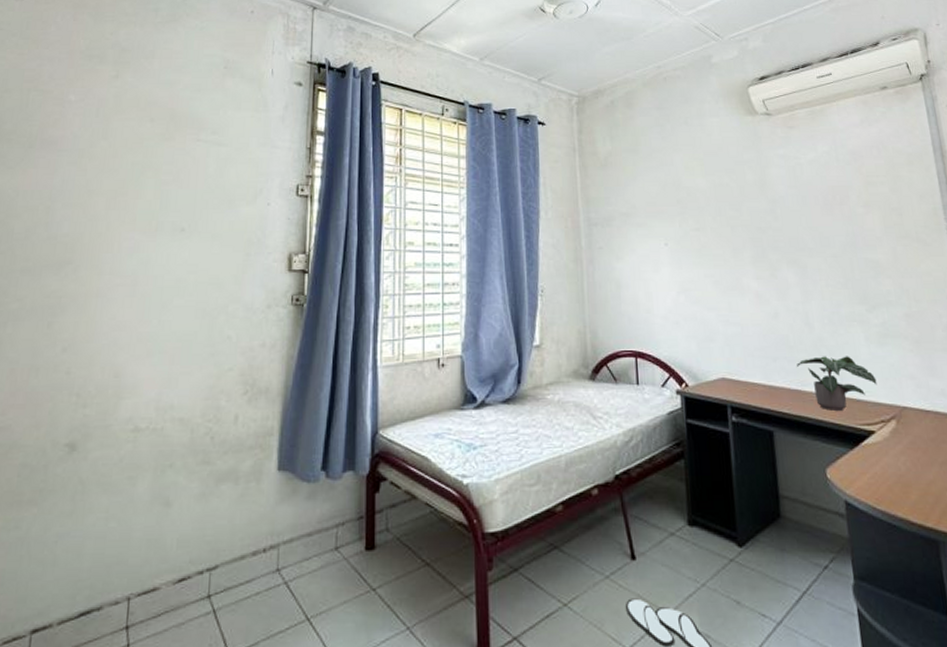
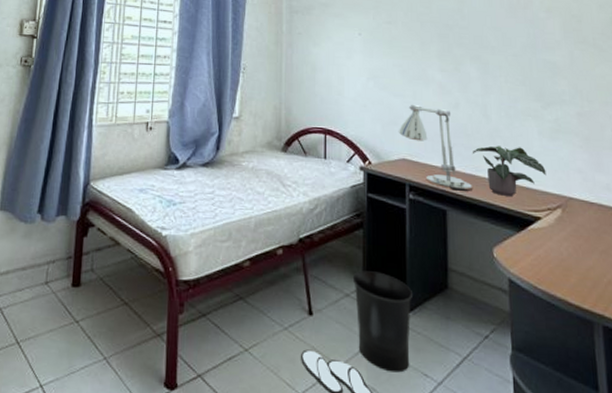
waste bin: none [676,505,745,615] -> present [352,271,412,373]
desk lamp: none [714,317,799,409] -> present [398,104,472,191]

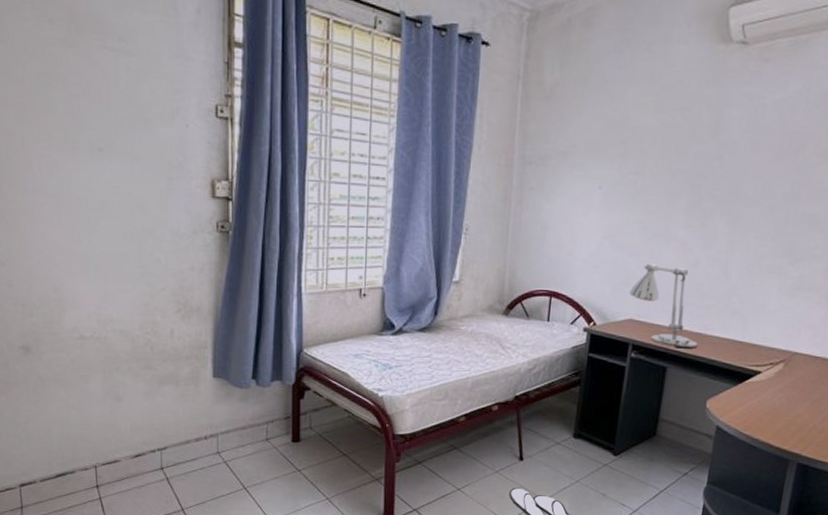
waste bin: present [352,271,412,373] -> none [564,422,621,504]
potted plant: present [473,146,546,196] -> none [704,304,778,353]

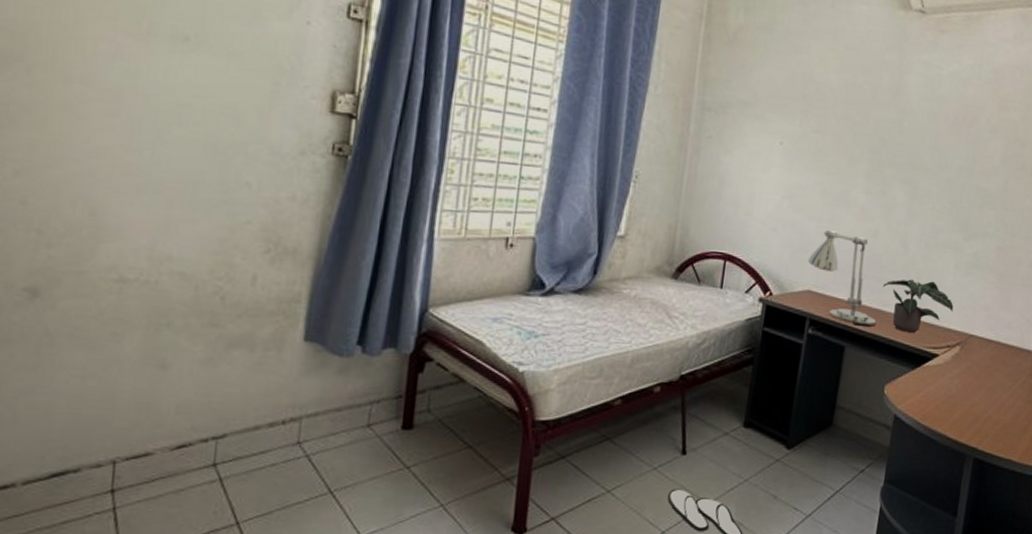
potted plant: none [704,304,778,353] -> present [883,279,954,333]

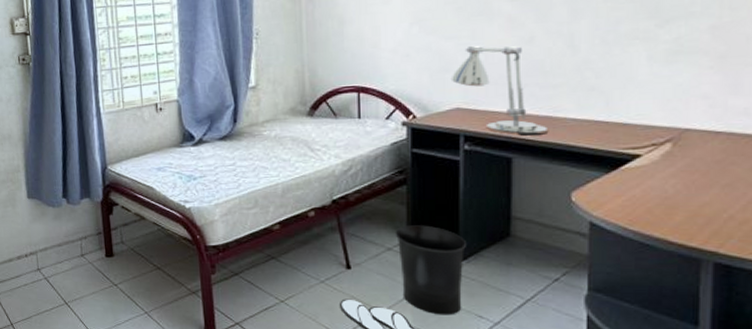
waste bin: none [731,408,795,508] -> present [395,225,466,315]
potted plant: present [883,279,954,333] -> none [551,78,654,136]

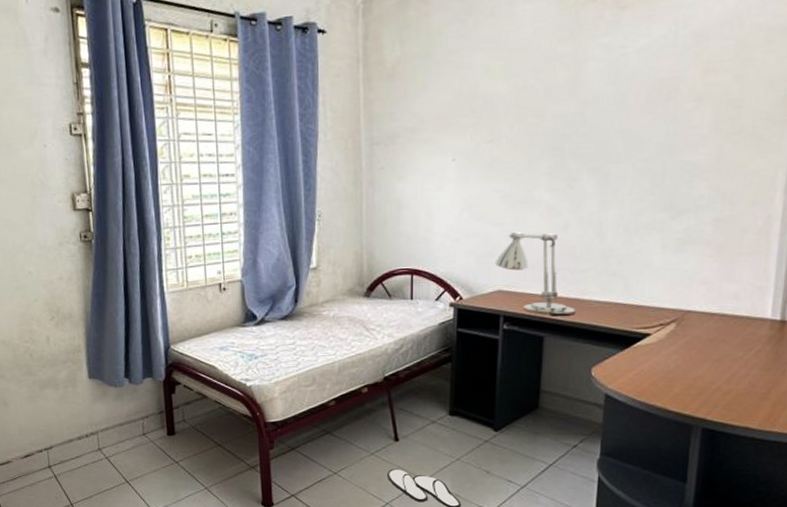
waste bin: present [395,225,466,315] -> none [439,399,501,481]

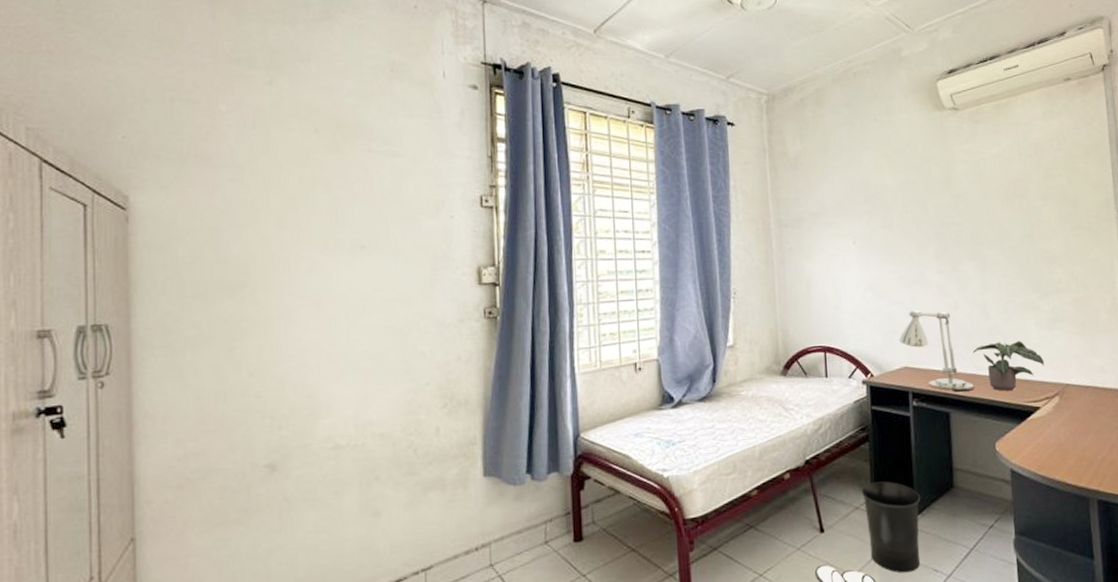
waste bin: none [439,399,501,481] -> present [861,481,920,573]
potted plant: none [580,264,664,316] -> present [973,341,1045,391]

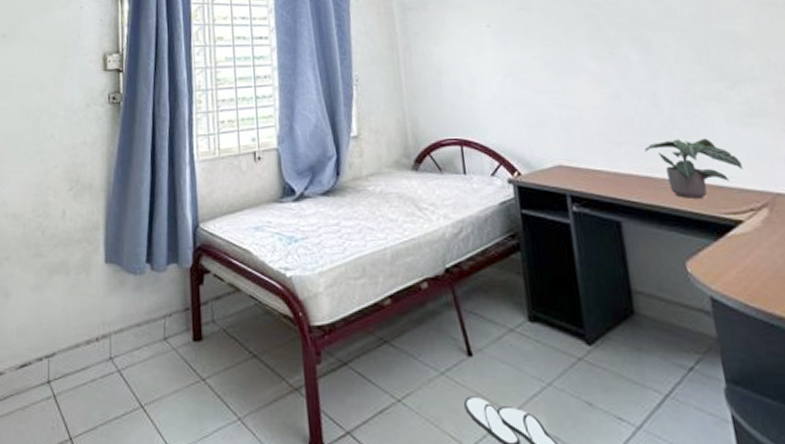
waste bin: present [861,481,920,573] -> none [515,300,598,417]
desk lamp: present [898,310,974,392] -> none [548,100,650,197]

